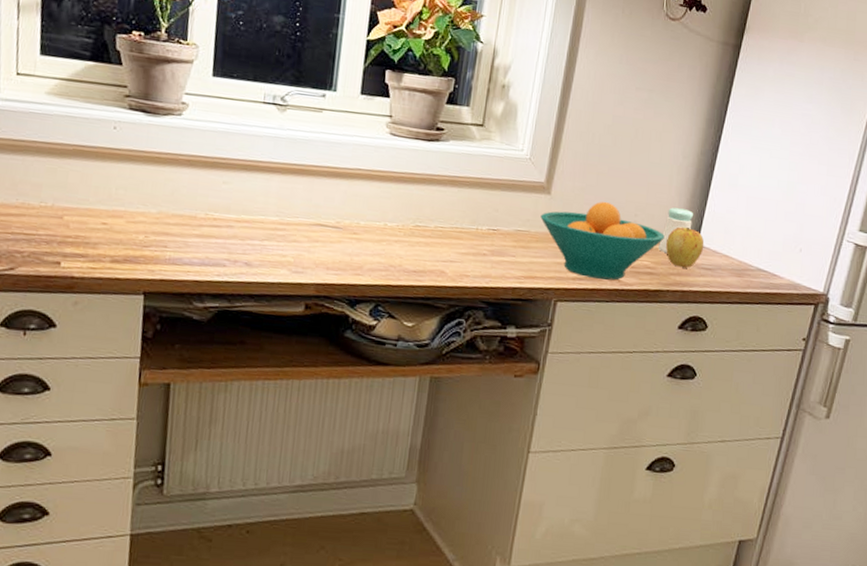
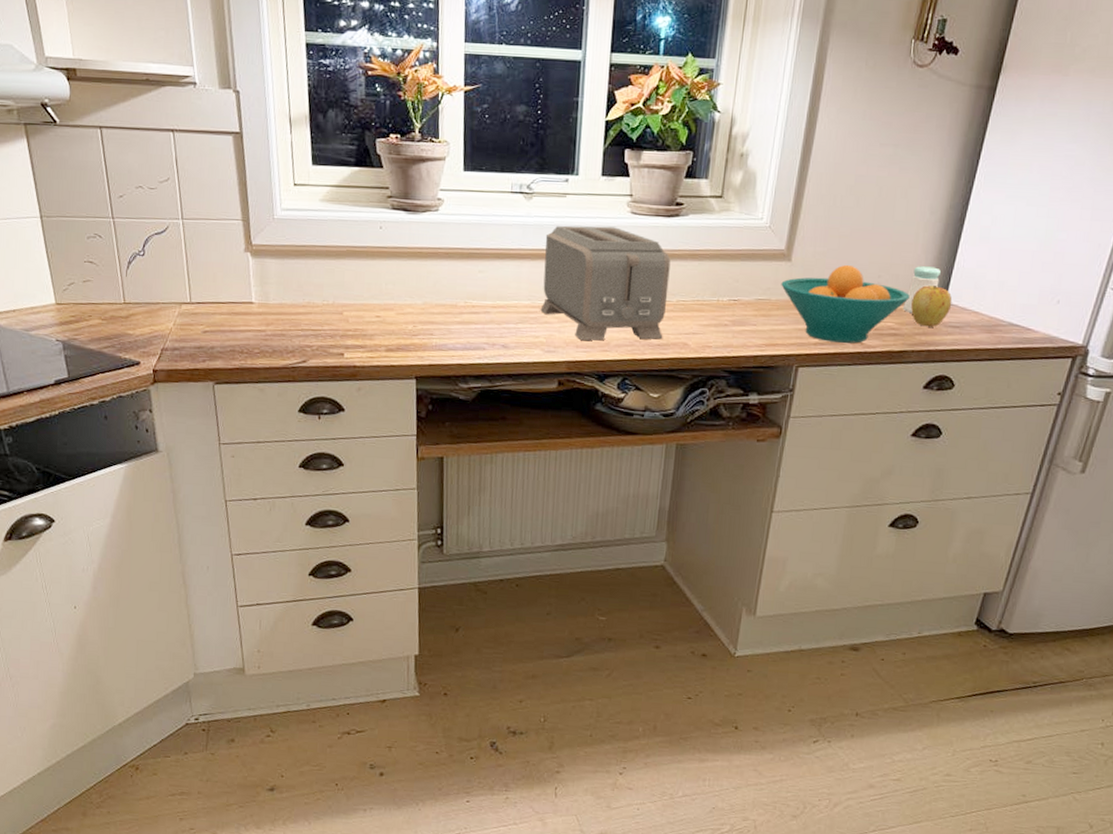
toaster: none [289,141,430,266] -> present [540,225,671,341]

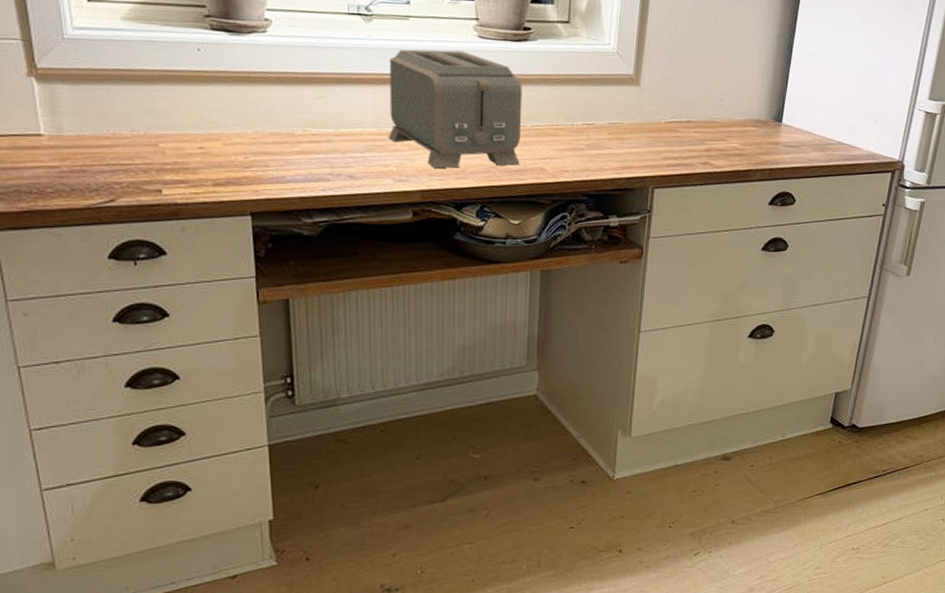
fruit bowl: present [781,264,910,344] -> none [632,88,750,164]
salt shaker: present [903,266,941,314] -> none [745,90,776,135]
apple: present [910,285,953,327] -> none [751,108,788,147]

